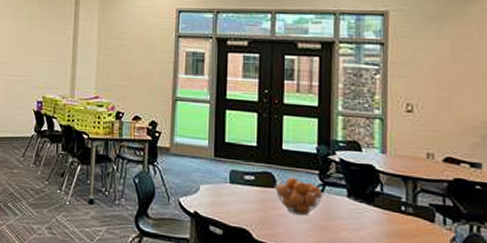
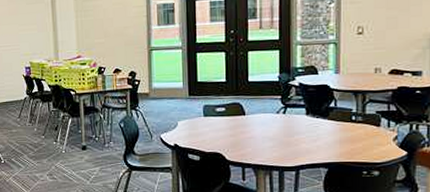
fruit basket: present [274,176,323,216] -> none [242,104,285,136]

